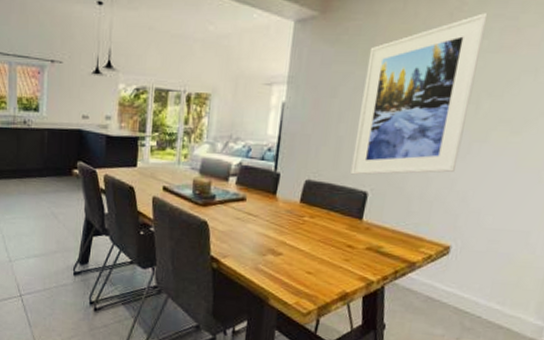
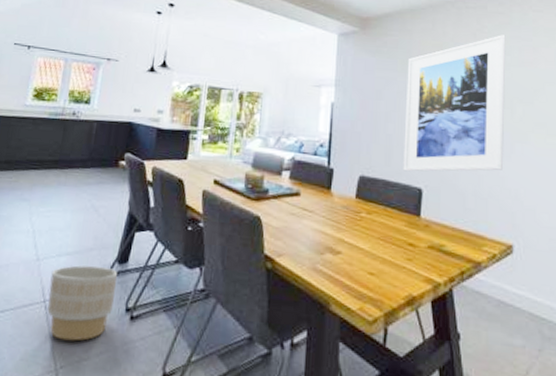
planter: none [23,266,81,327] -> present [47,265,118,341]

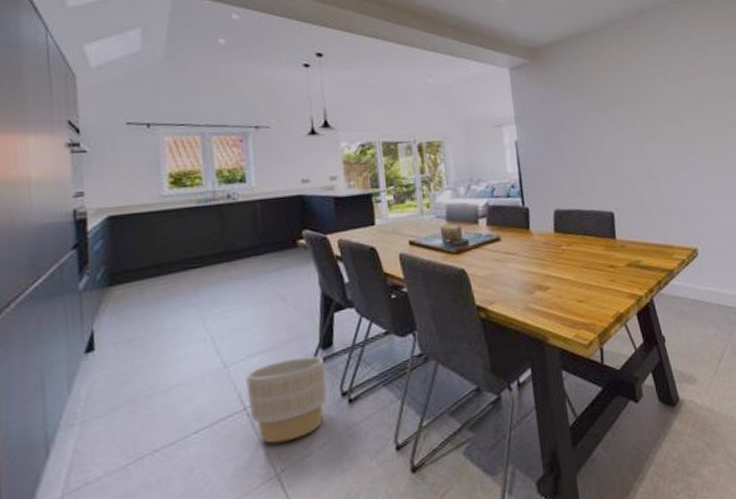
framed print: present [403,35,506,172] -> none [581,52,680,198]

